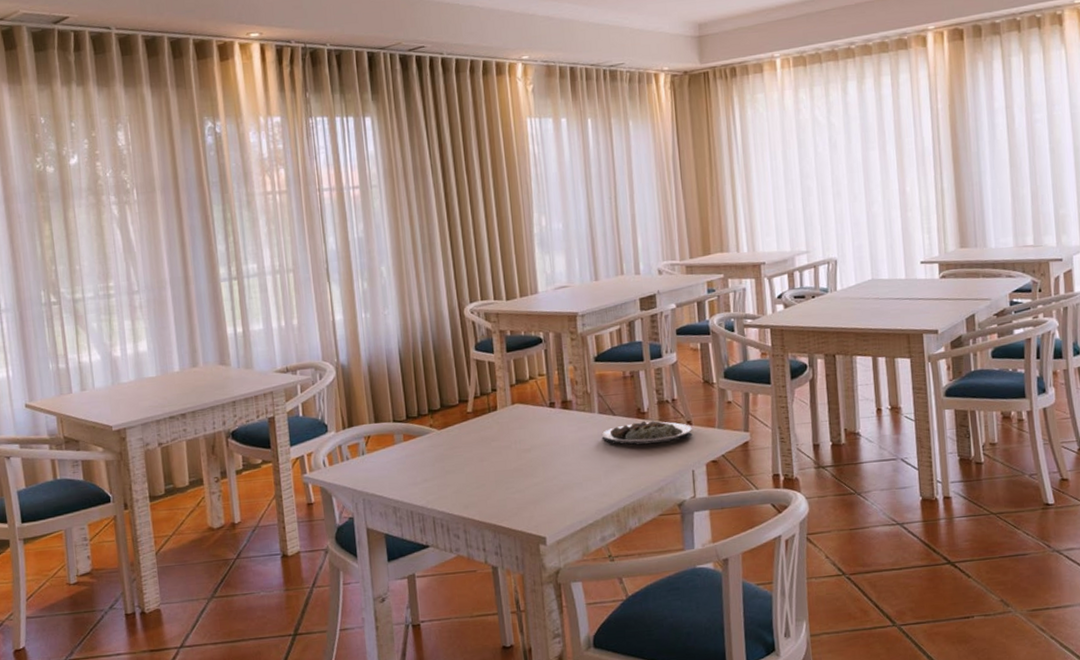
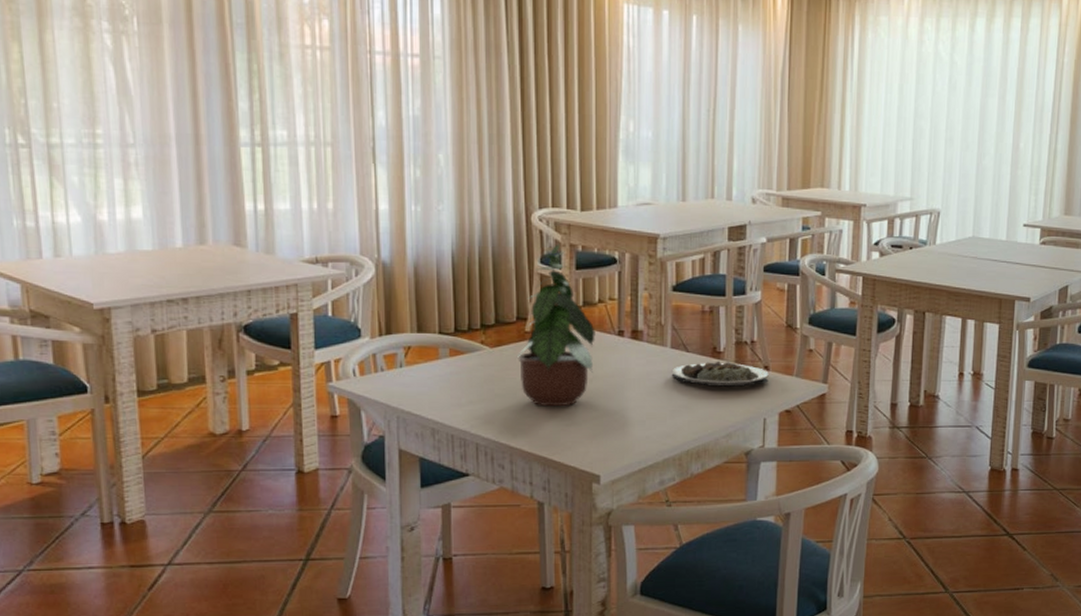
potted plant: none [461,331,530,478] -> present [516,244,595,407]

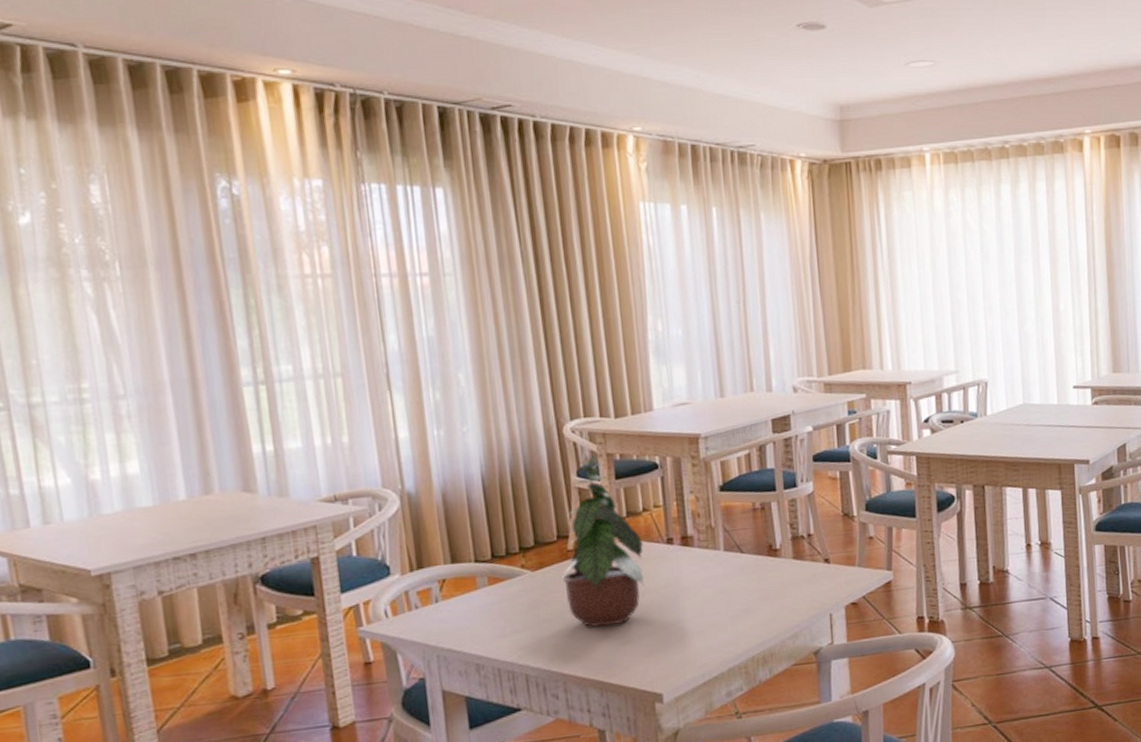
plate: present [673,361,769,387] -> none [728,558,831,587]

